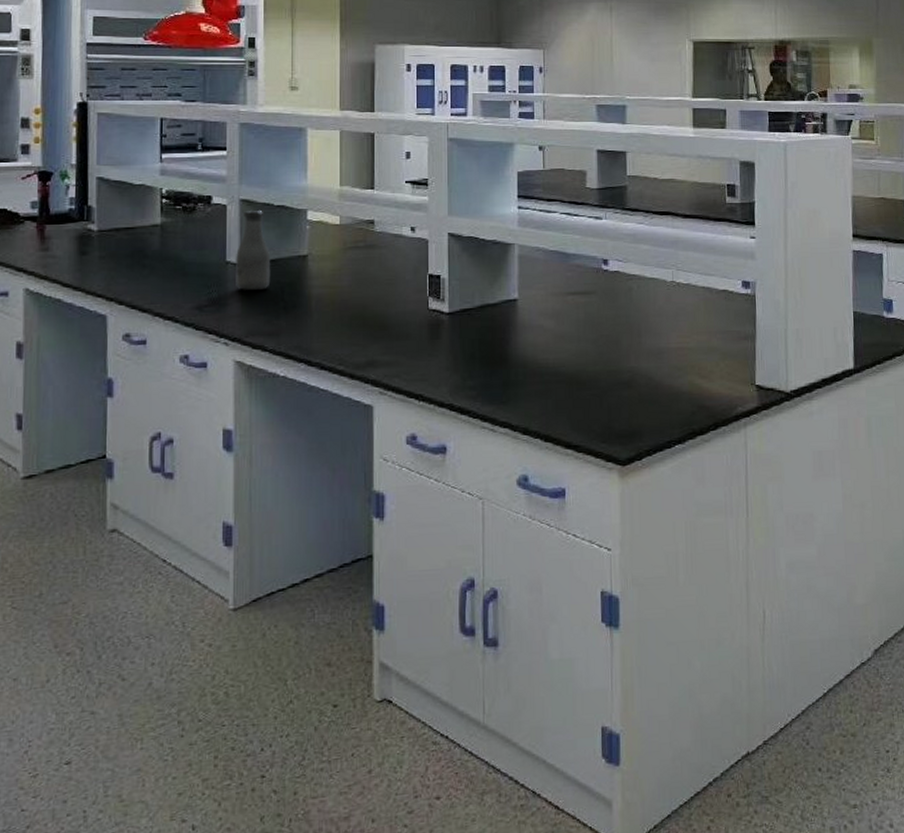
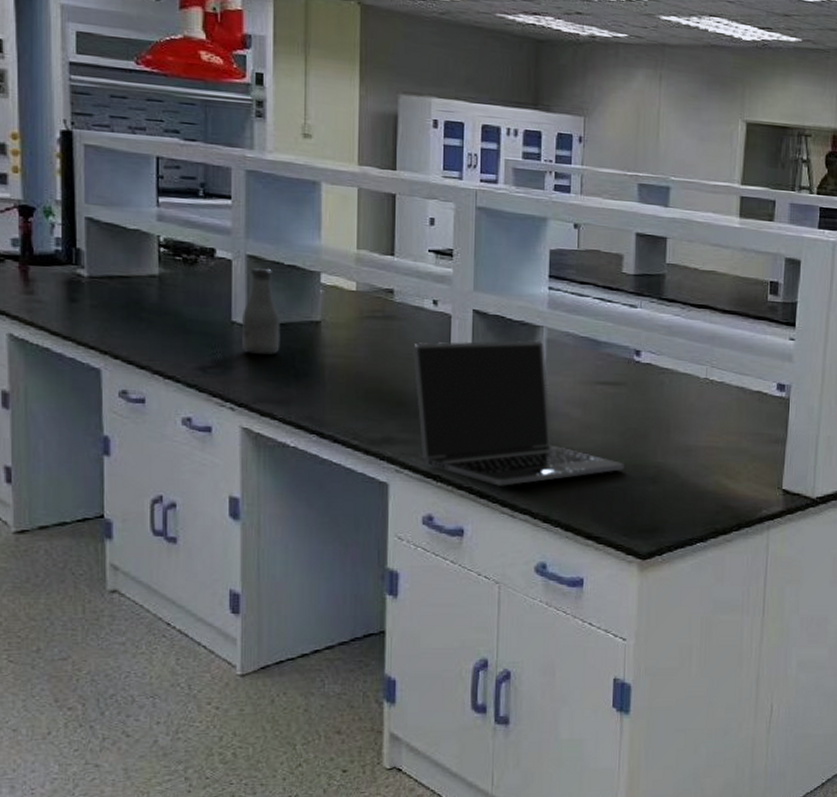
laptop: none [394,258,599,401] -> present [413,340,624,486]

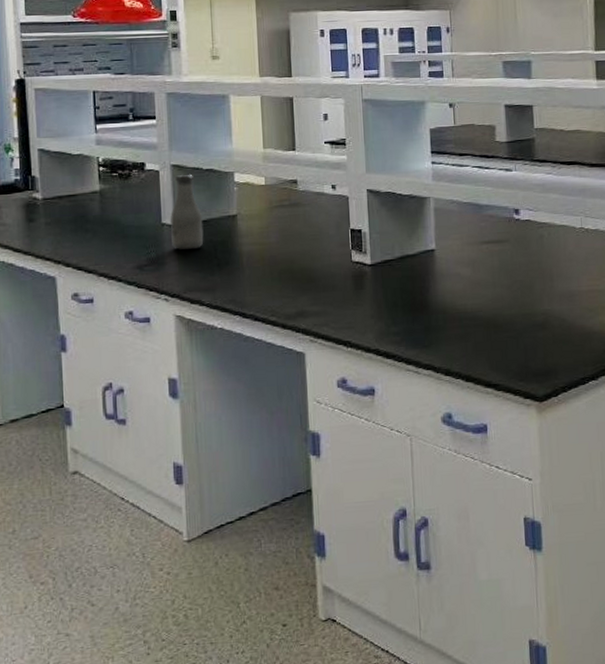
laptop: present [413,340,624,486] -> none [318,210,515,346]

